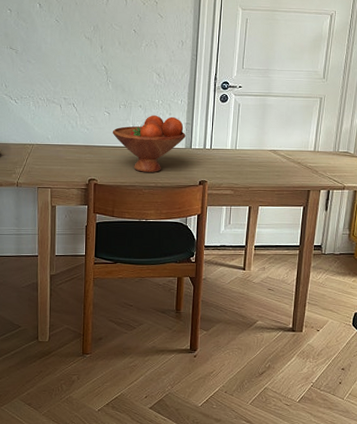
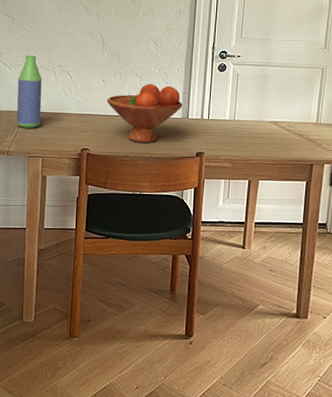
bottle: none [24,88,49,160] -> present [16,55,42,128]

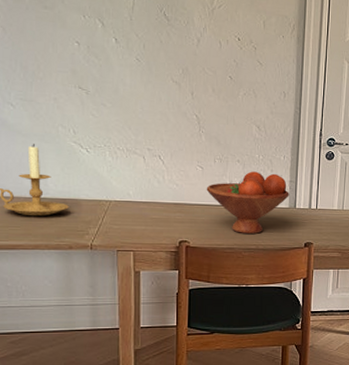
bottle: present [16,55,42,128] -> none [98,136,129,219]

